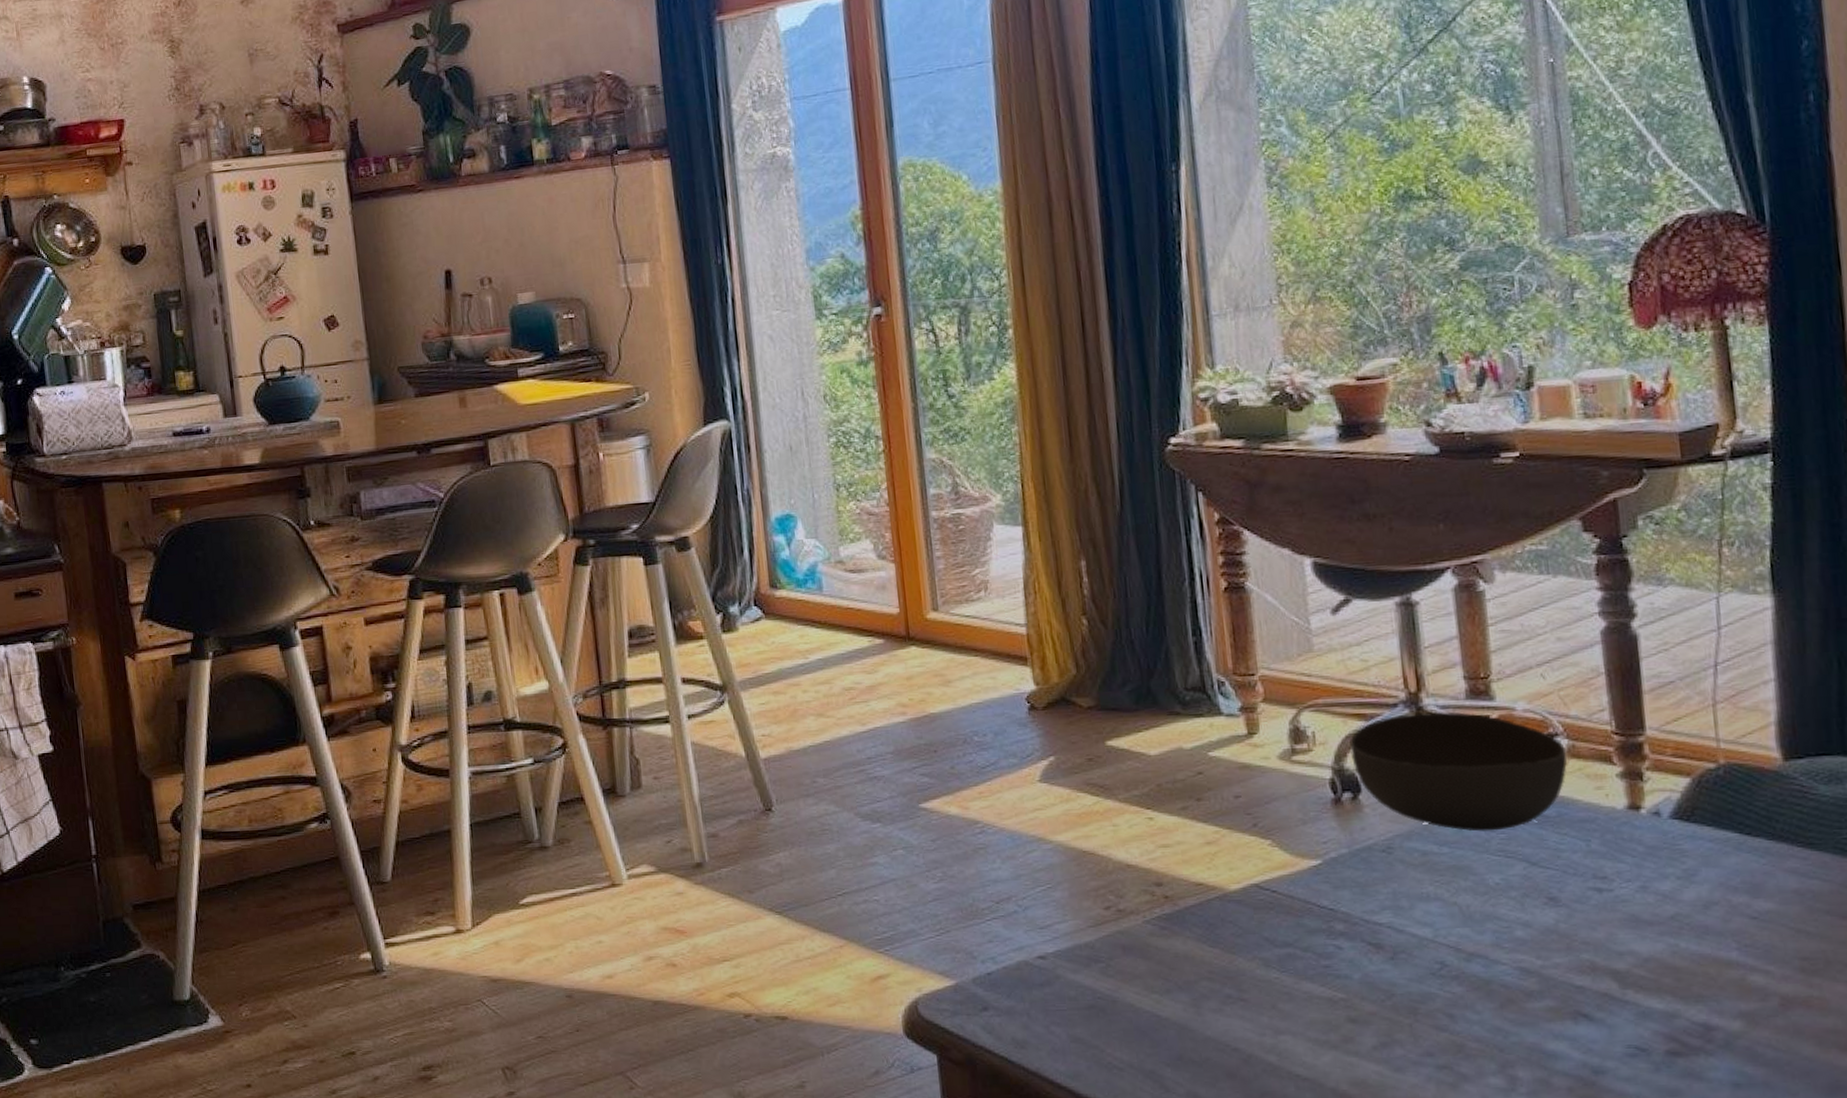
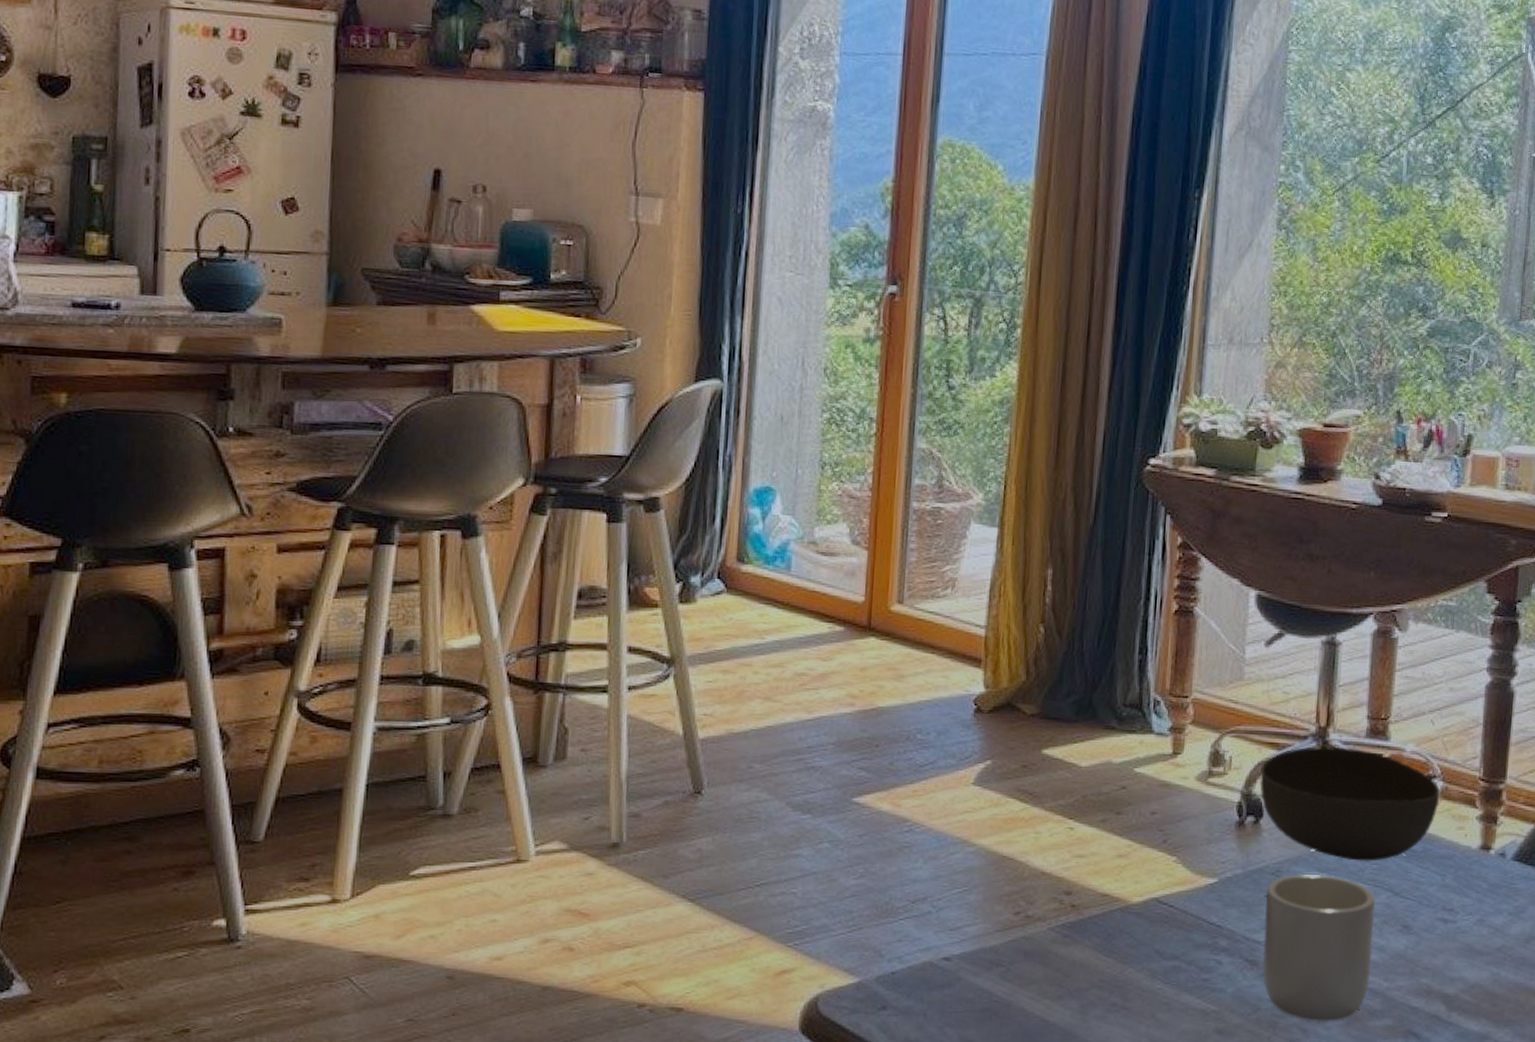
mug: none [1379,848,1520,1005] -> present [1262,873,1375,1021]

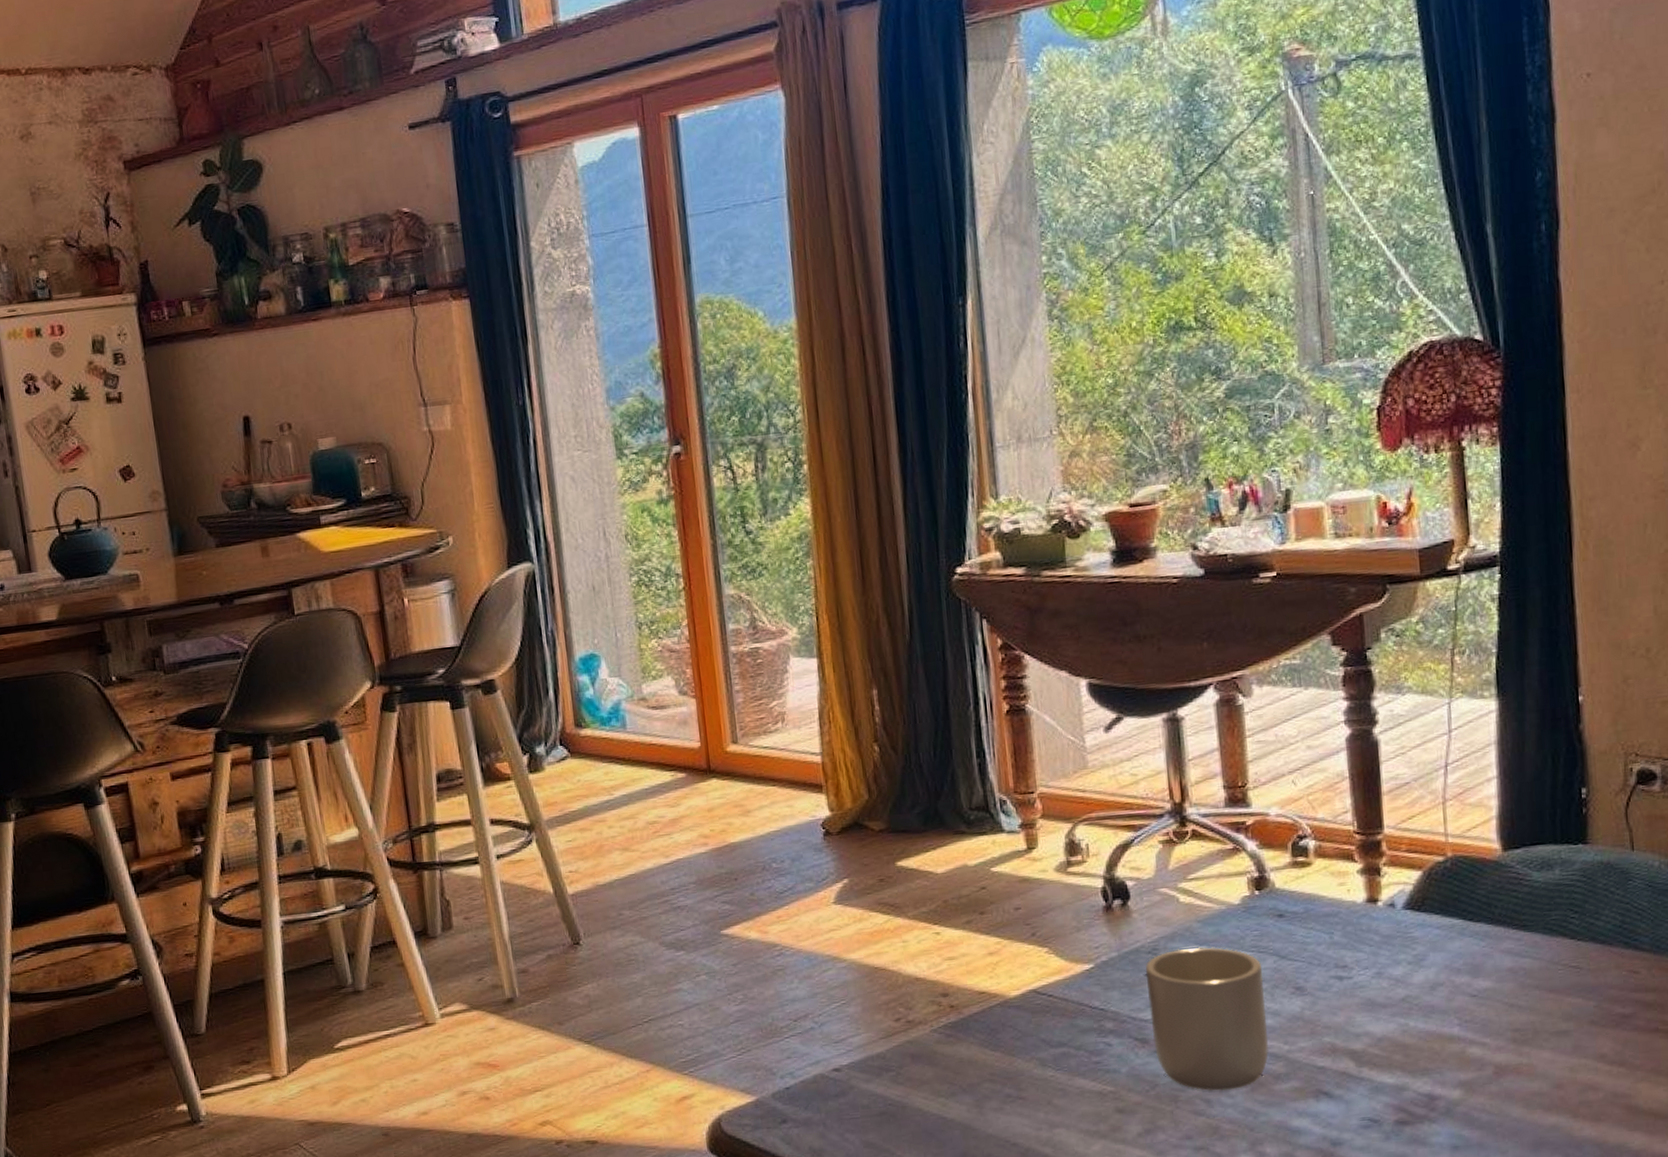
bowl: present [1259,745,1440,861] -> none [1119,819,1315,930]

